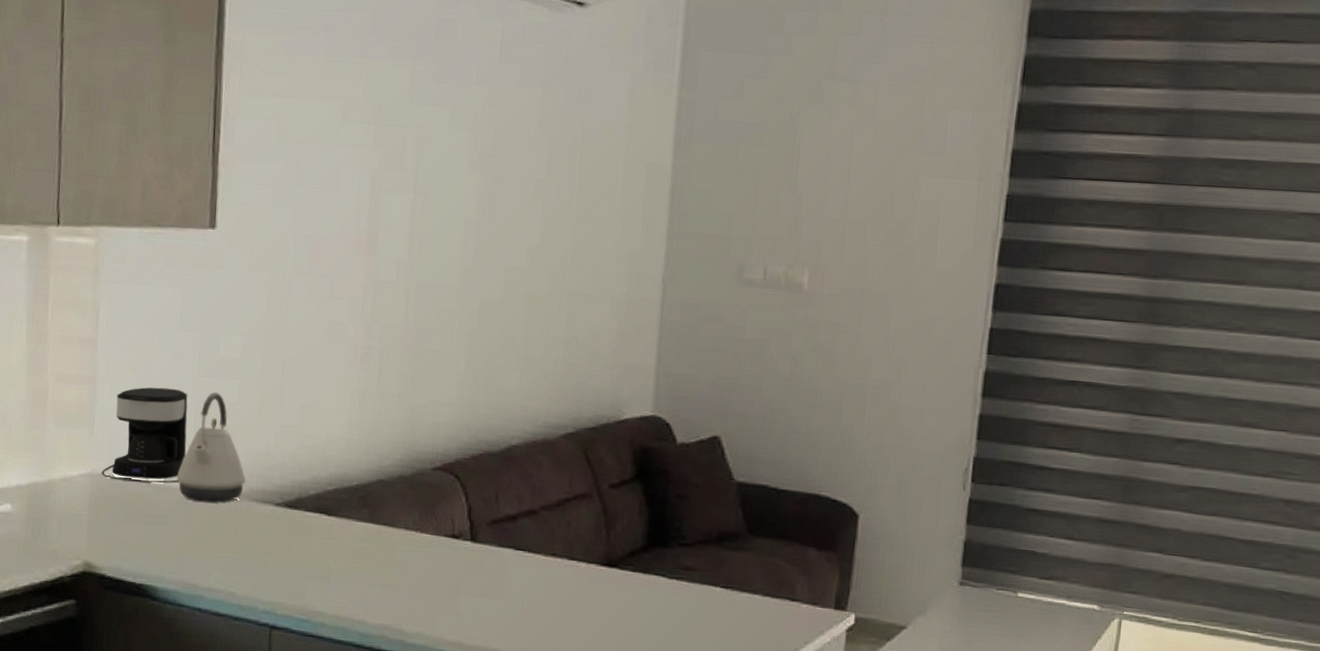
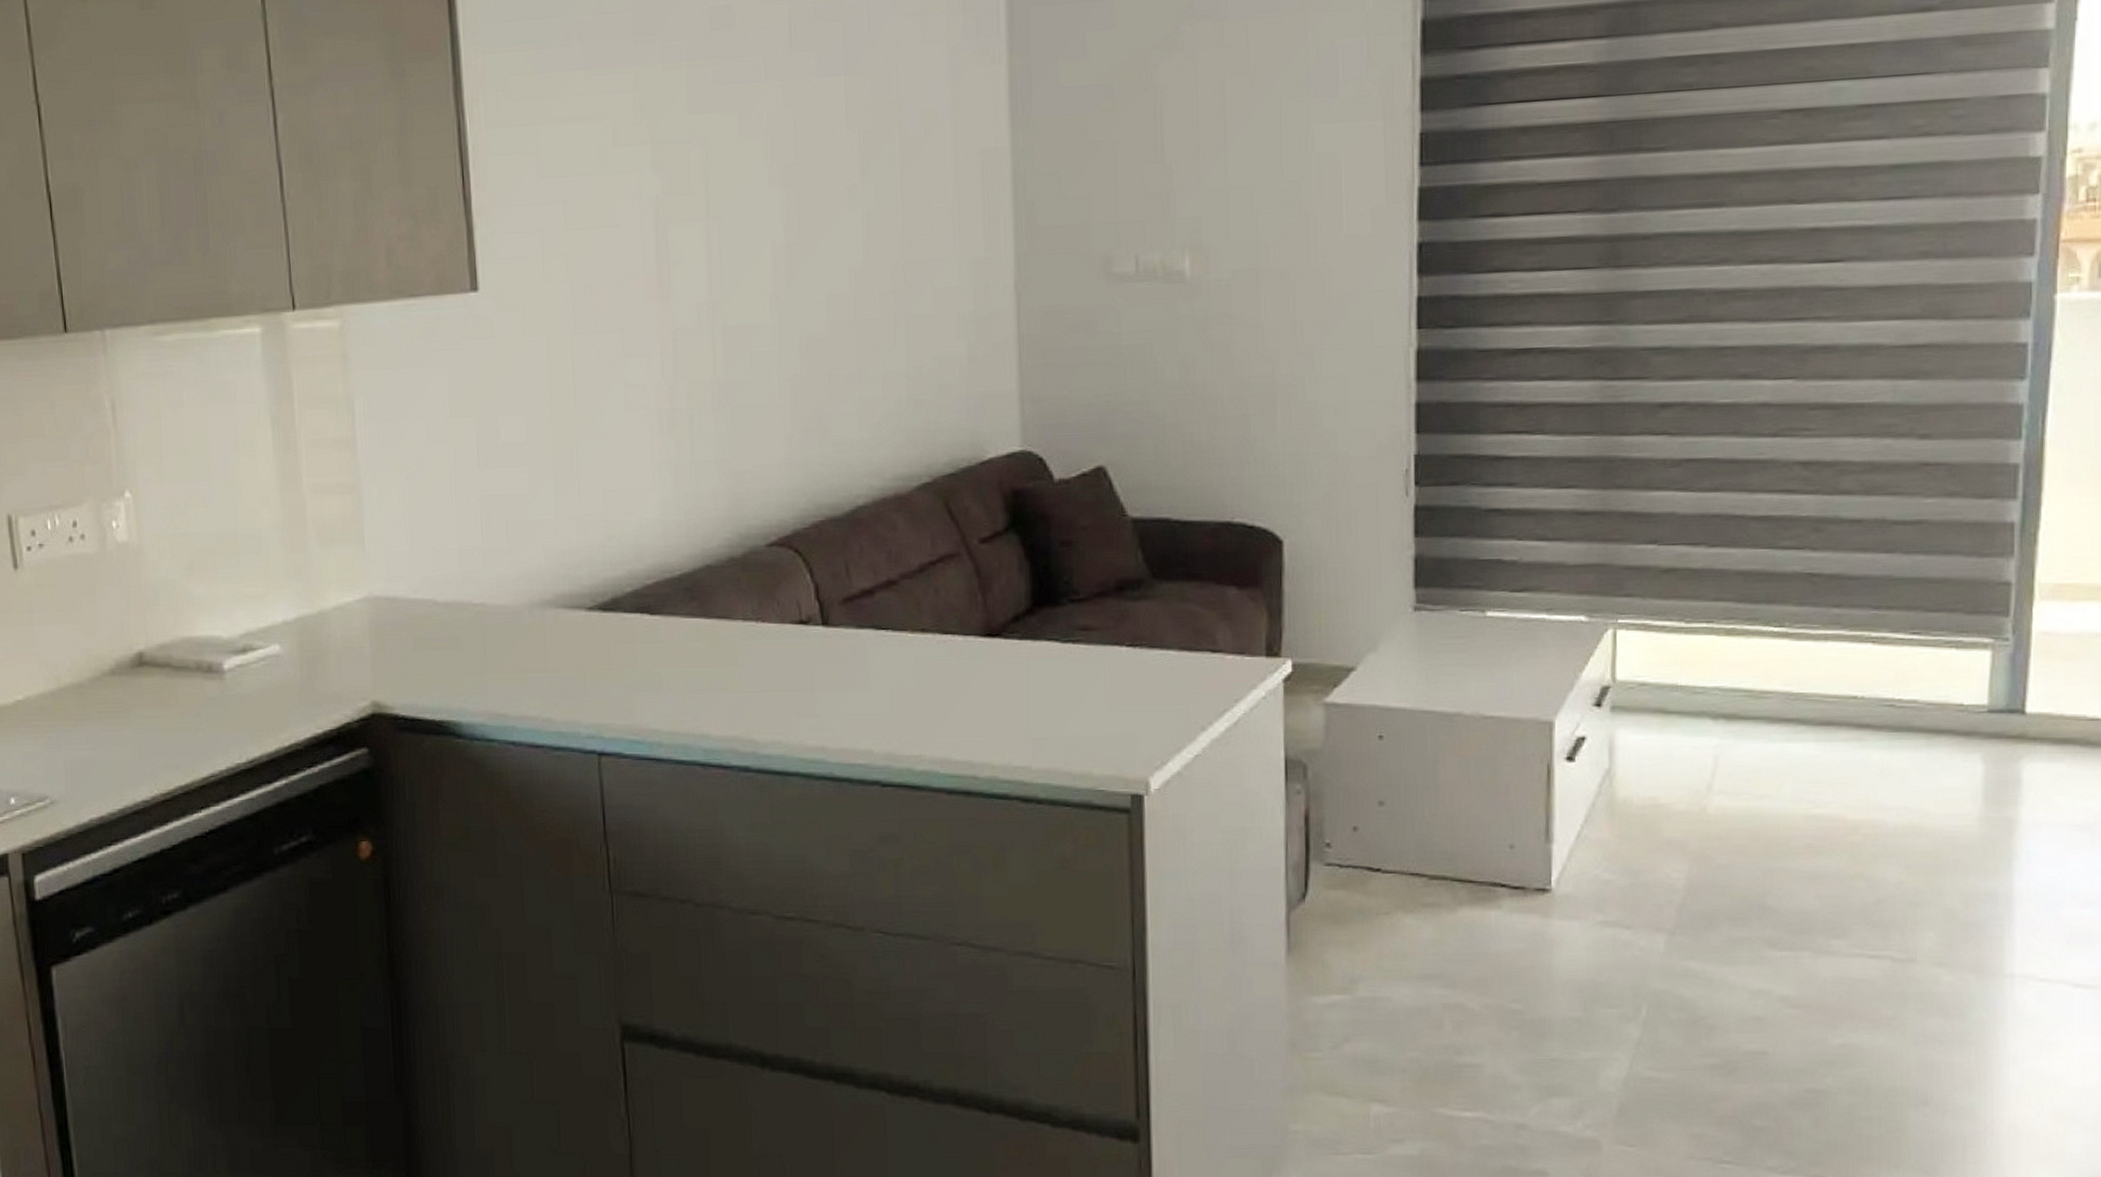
coffee maker: present [101,387,188,484] -> none [379,486,476,602]
kettle: present [177,392,246,502] -> none [468,485,549,616]

